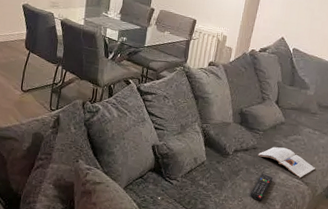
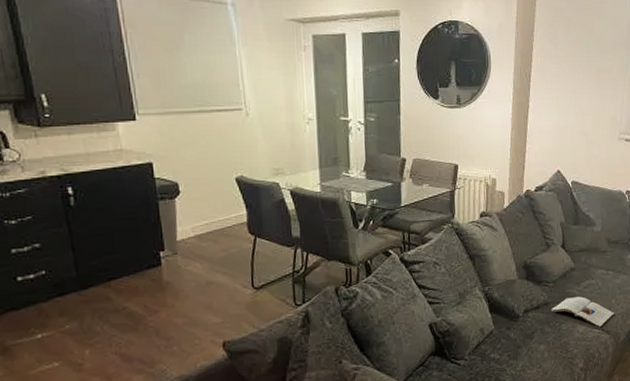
remote control: present [250,174,274,201] -> none [549,331,572,363]

